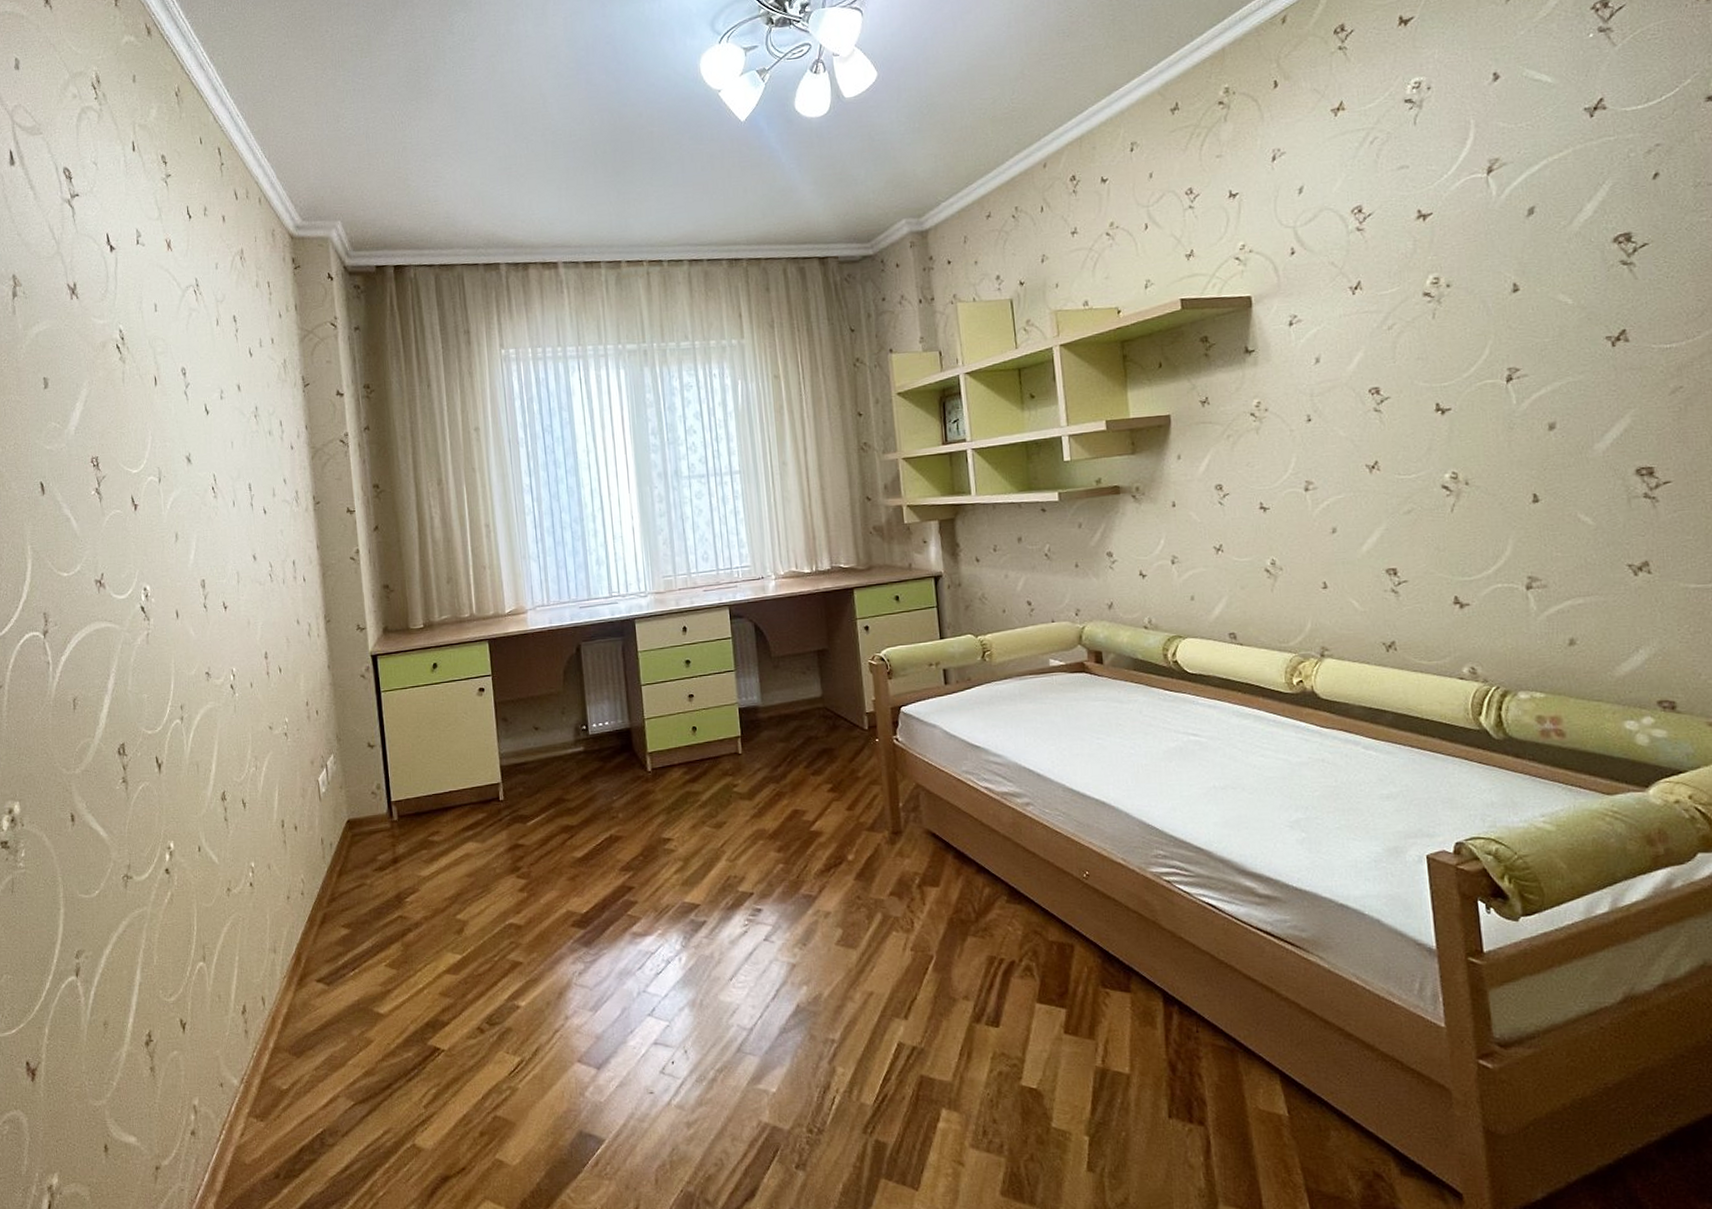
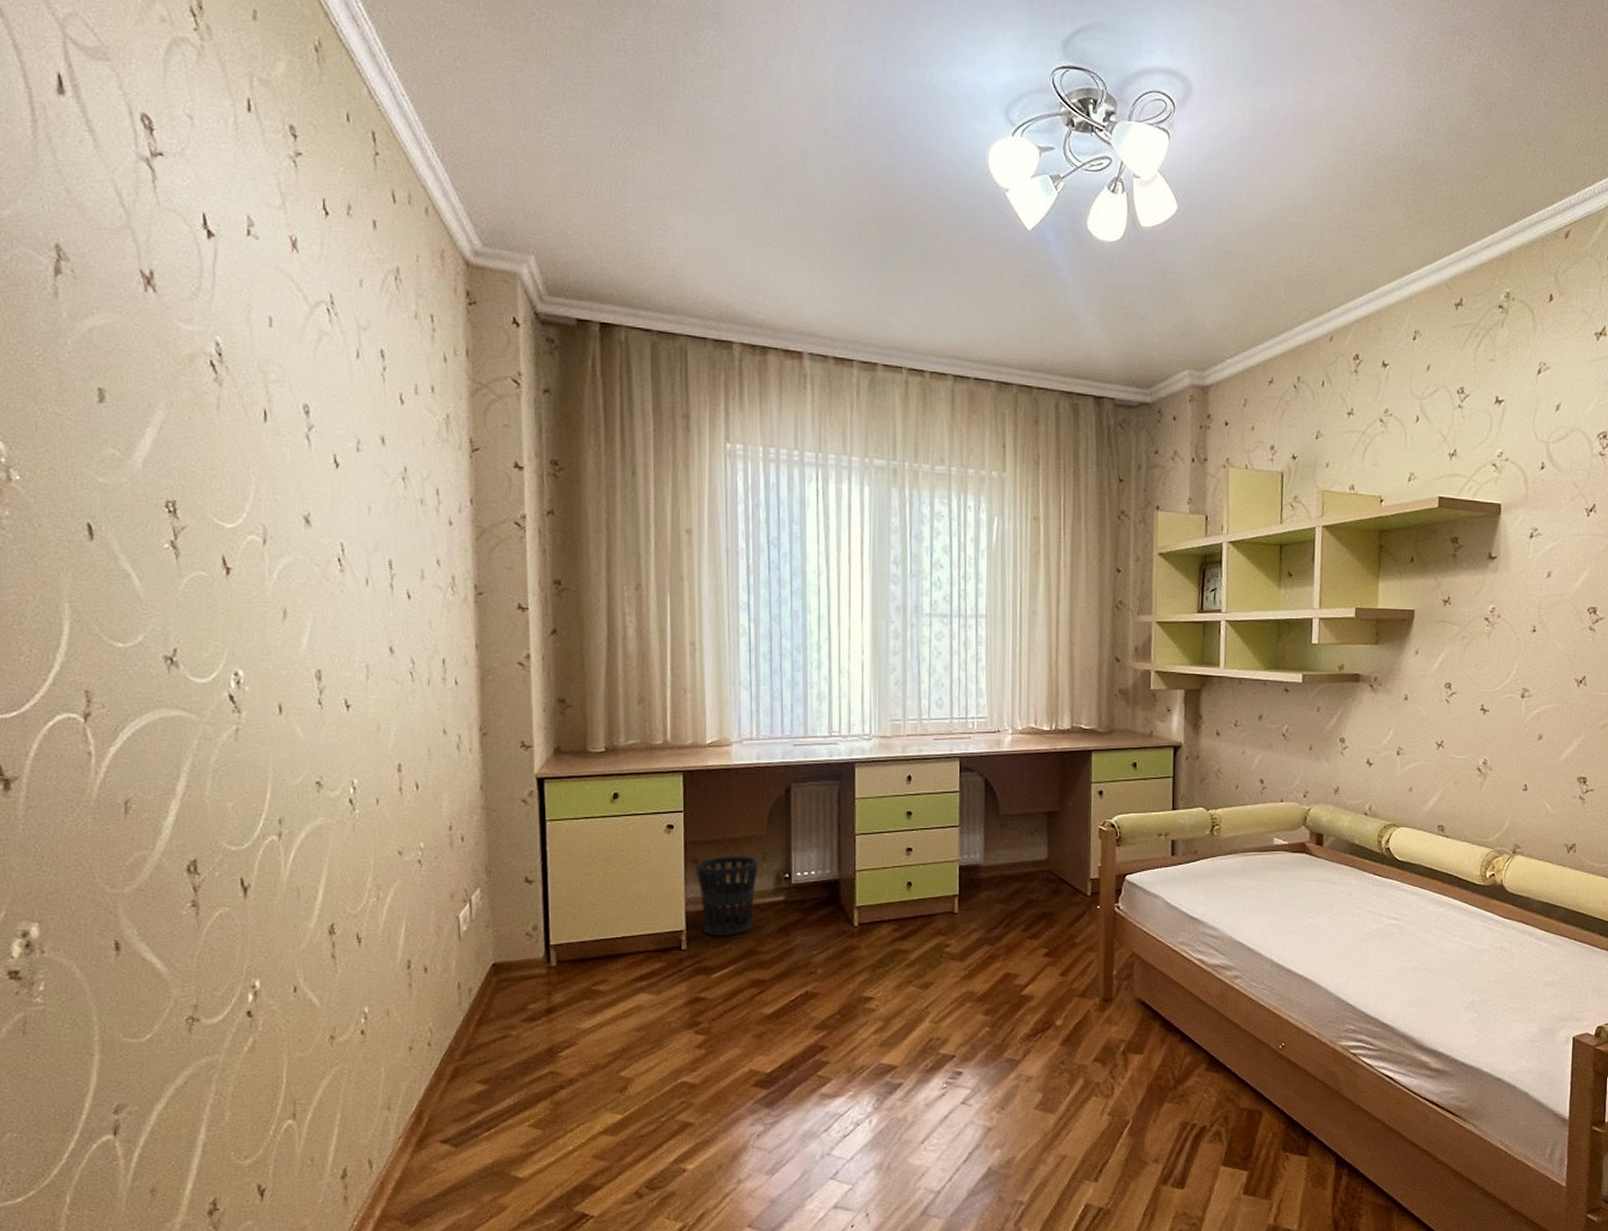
wastebasket: none [506,711,559,787] -> present [696,856,758,937]

